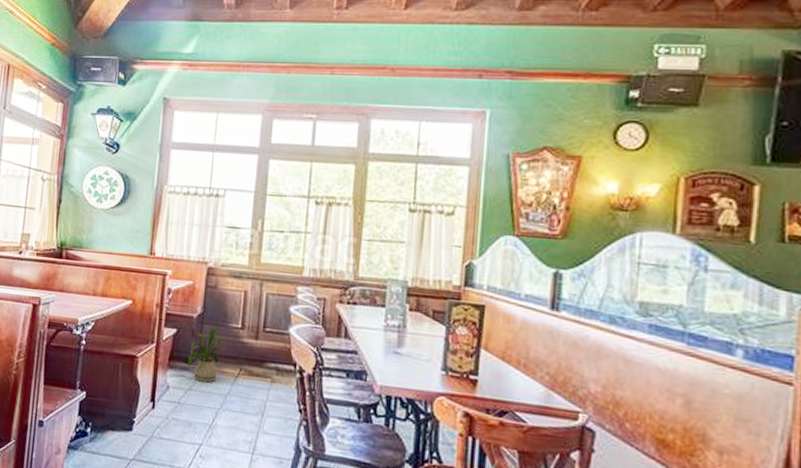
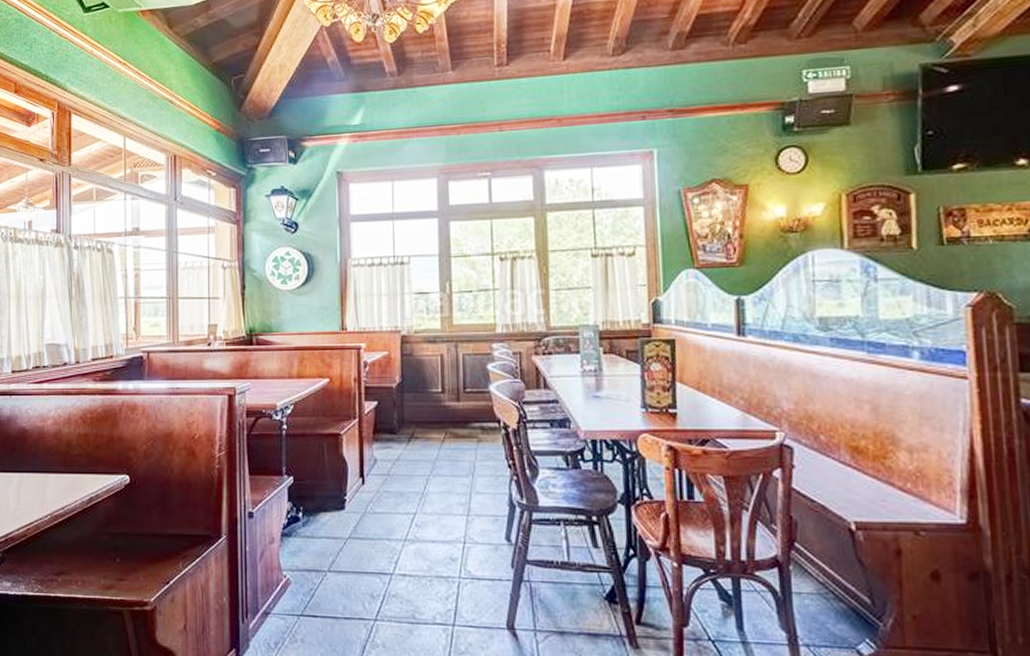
house plant: present [187,326,225,383] -> none [391,393,429,451]

